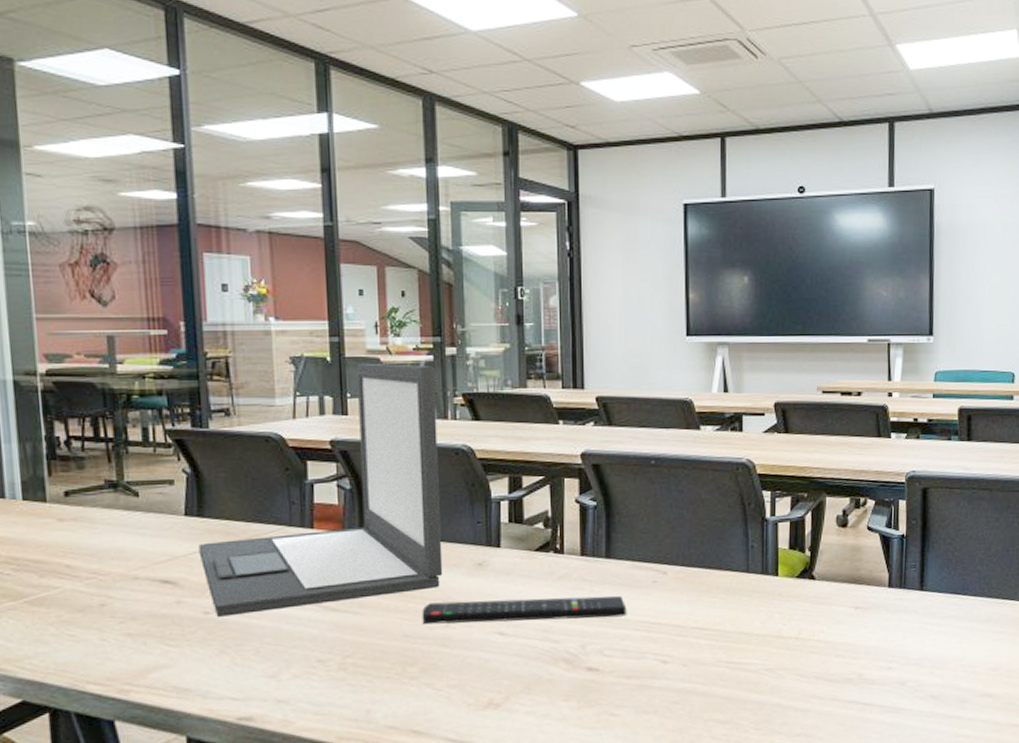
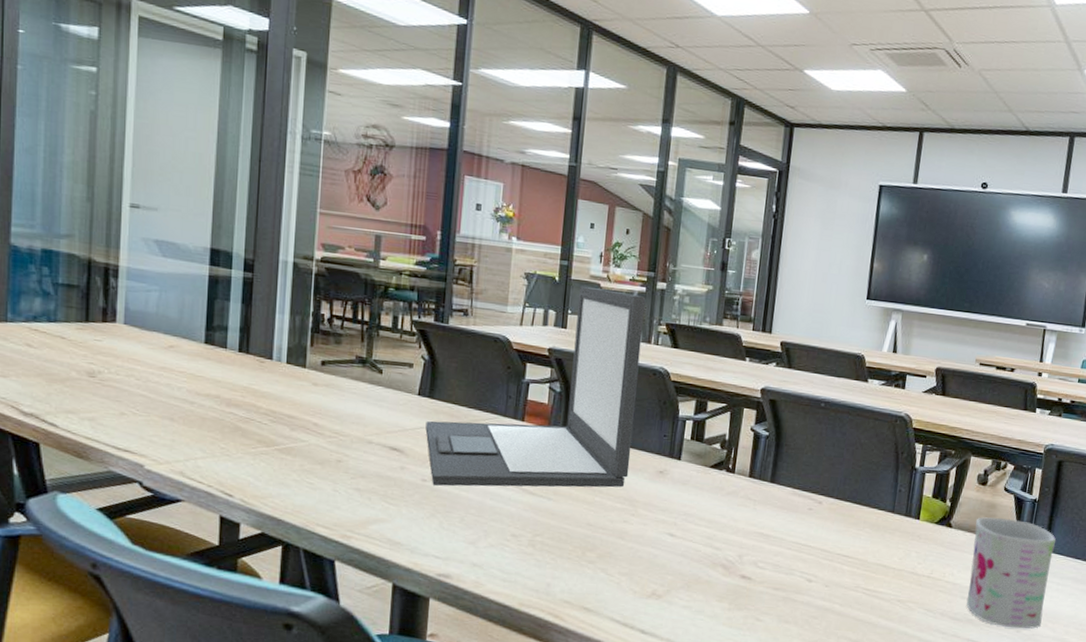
remote control: present [422,596,627,625] -> none [605,499,783,536]
mug: none [840,560,932,682] -> present [966,517,1057,629]

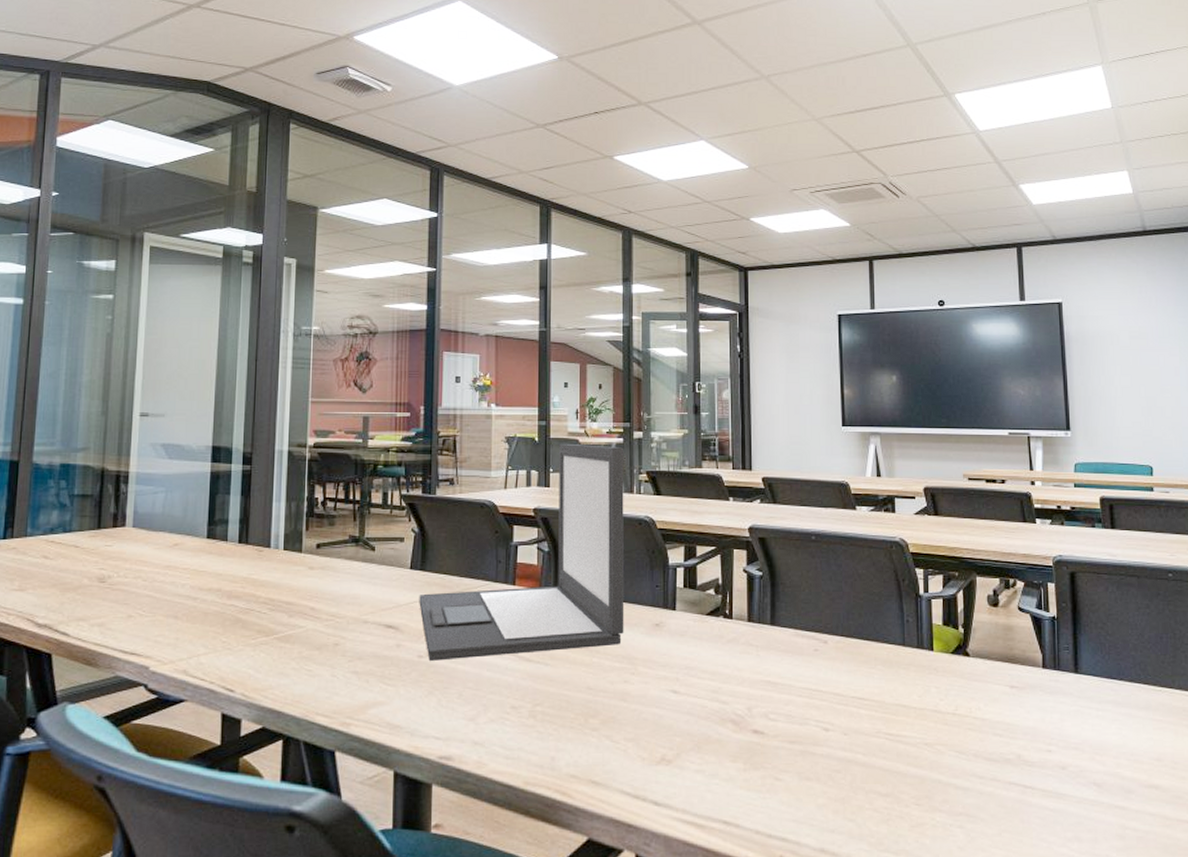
mug: present [966,517,1057,629] -> none [993,640,1087,765]

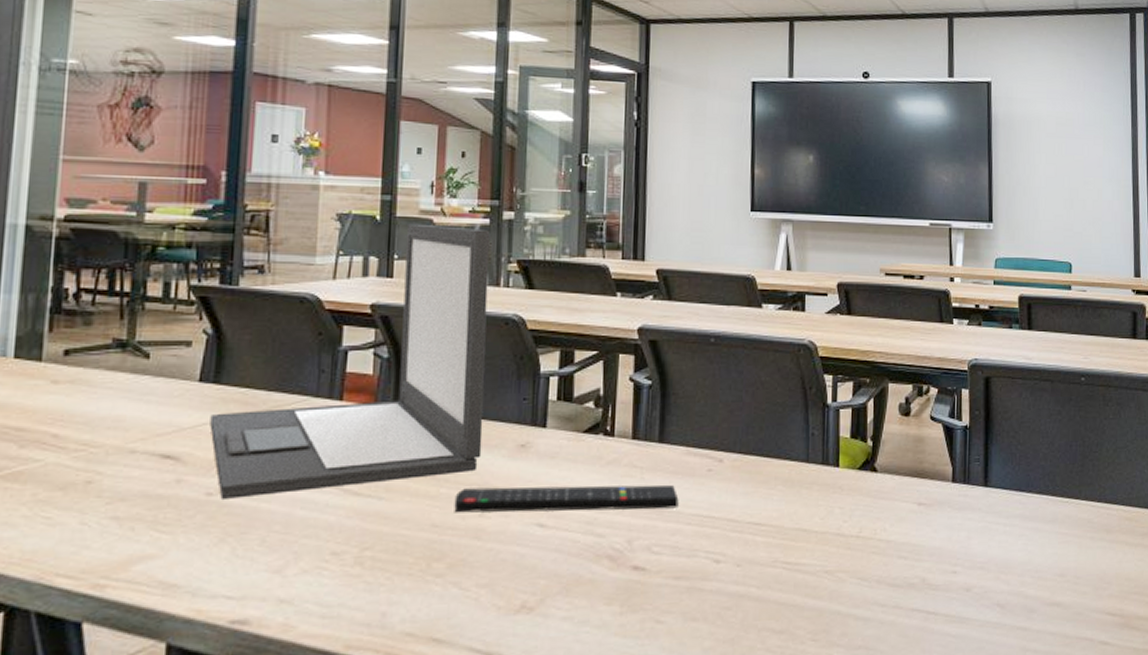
remote control: none [604,659,790,682] -> present [454,484,679,513]

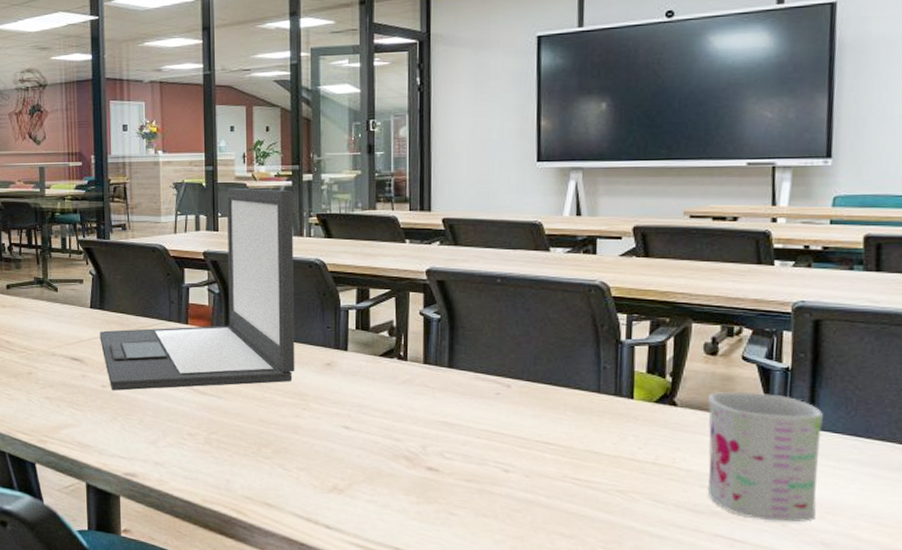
remote control: present [454,484,679,513] -> none [276,394,468,424]
mug: none [903,452,996,587] -> present [707,392,824,523]

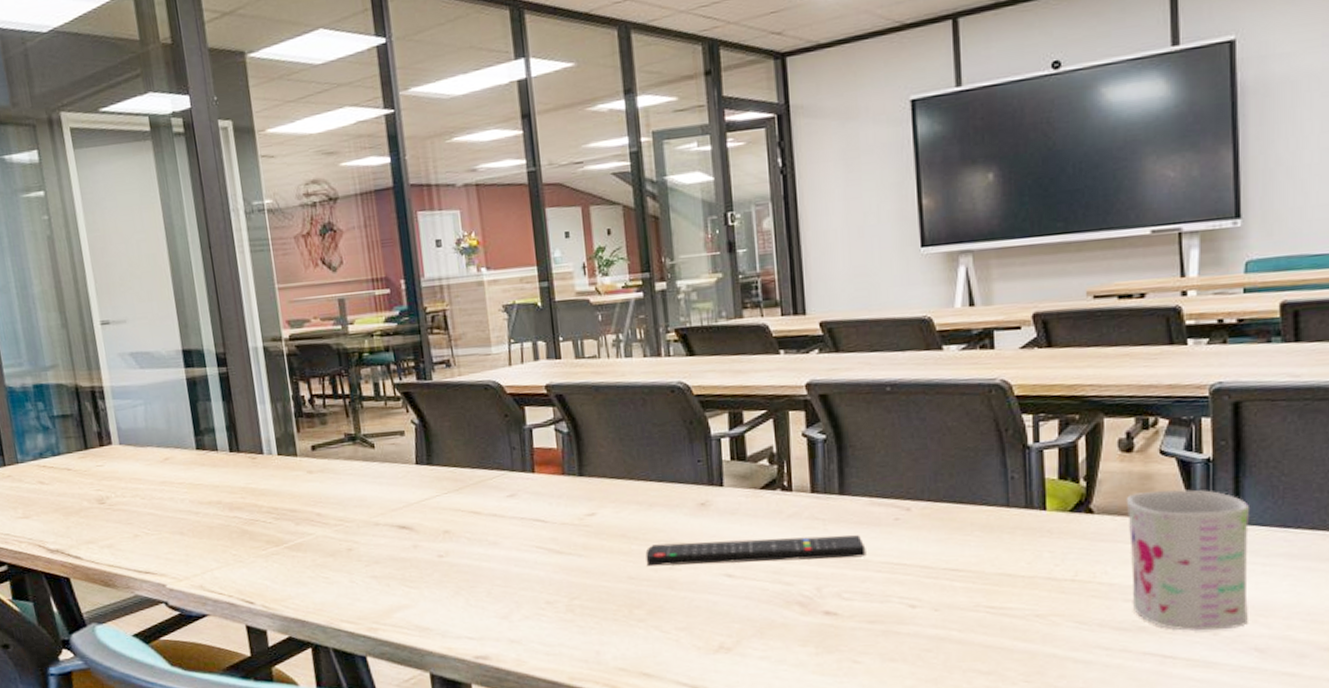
laptop: present [100,187,295,391] -> none [430,303,665,560]
remote control: none [276,394,468,424] -> present [645,535,866,567]

